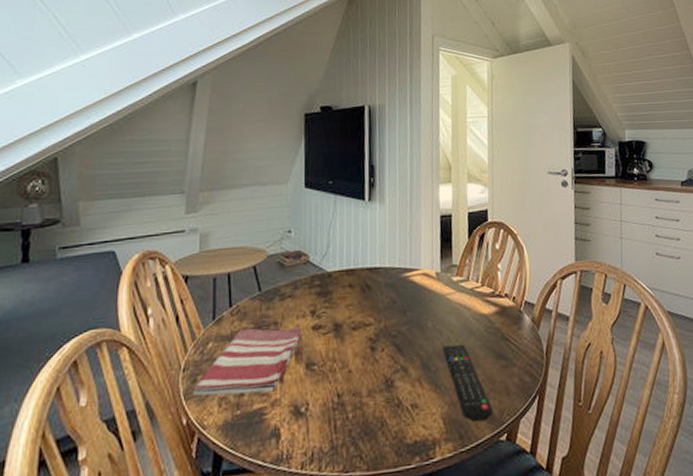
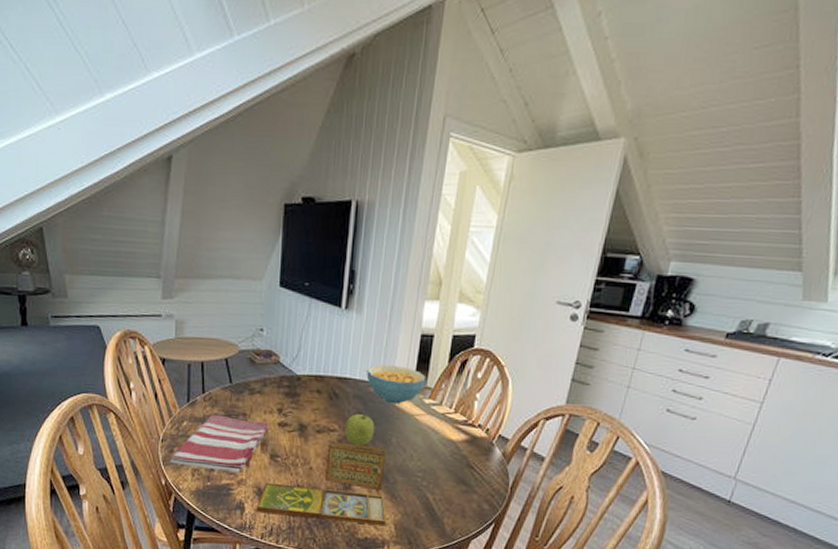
board game: none [294,333,434,436] -> present [256,442,387,526]
fruit: none [380,301,410,338] -> present [345,413,375,447]
cereal bowl: none [395,248,451,287] -> present [366,364,426,404]
remote control: present [442,344,493,422] -> none [404,462,445,535]

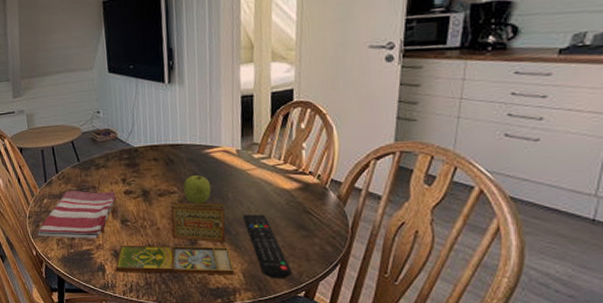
cereal bowl: present [366,364,426,404] -> none [196,127,252,163]
remote control: none [404,462,445,535] -> present [243,214,292,279]

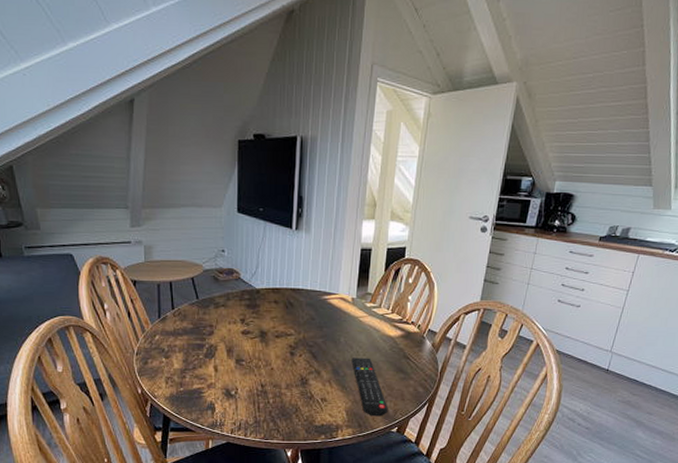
dish towel: present [37,190,116,239] -> none [144,327,233,377]
board game: present [115,203,234,275] -> none [226,345,339,413]
fruit: present [183,174,211,205] -> none [300,318,326,347]

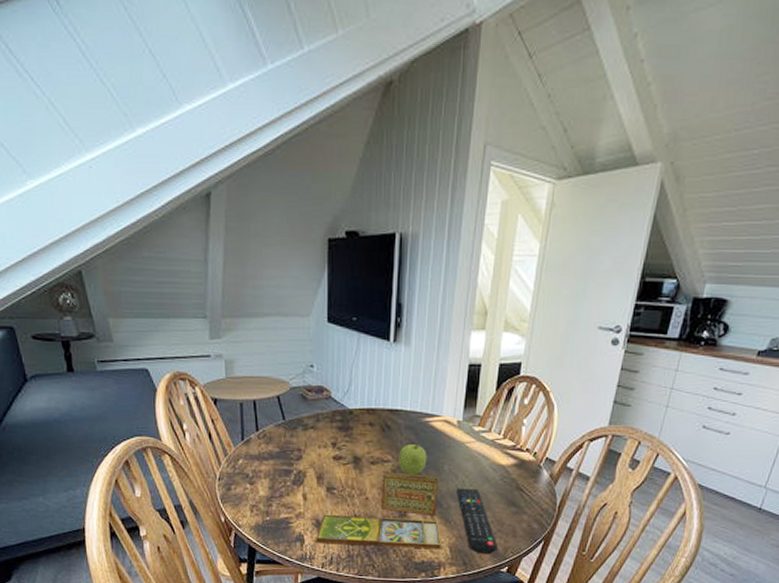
board game: none [226,345,339,413] -> present [316,473,441,549]
fruit: none [300,318,326,347] -> present [398,443,427,475]

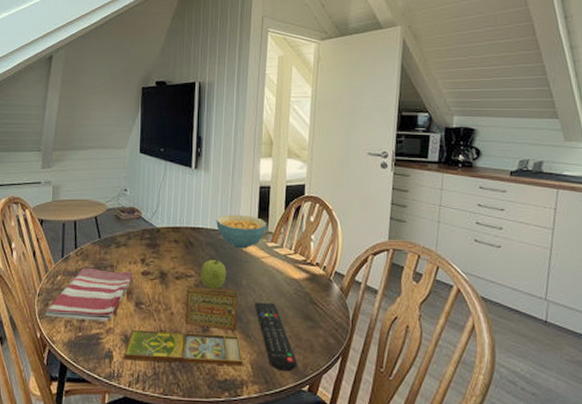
dish towel: none [227,451,324,506] -> present [45,267,133,322]
cereal bowl: none [417,395,475,433] -> present [216,214,267,249]

